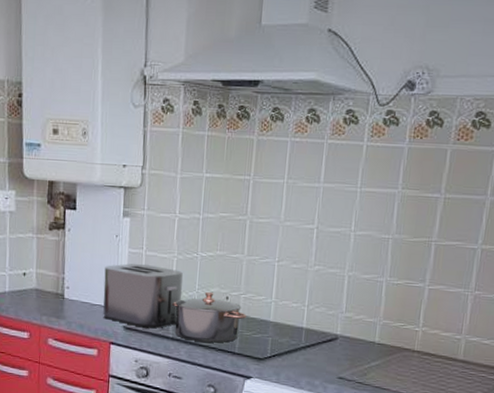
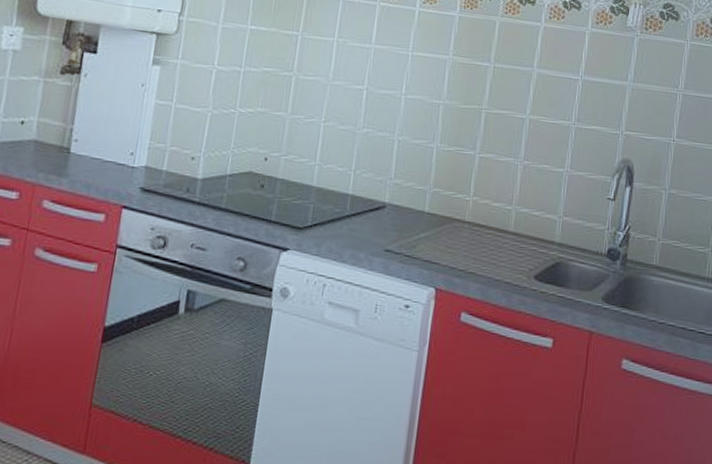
toaster: present [103,263,183,329] -> none [116,116,217,192]
cooking pot: present [172,291,247,343] -> none [201,151,287,210]

